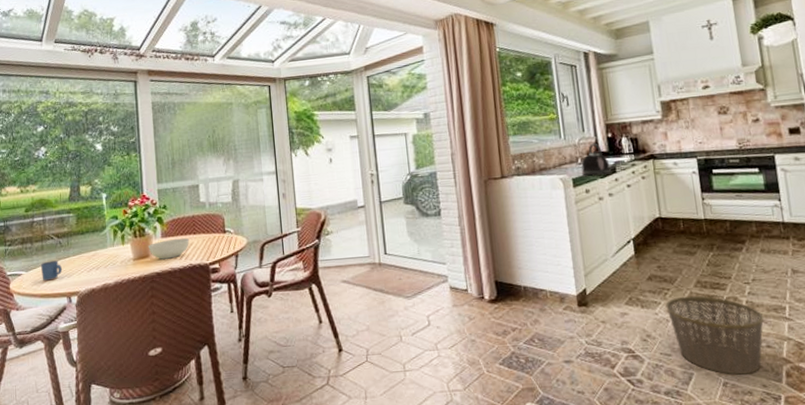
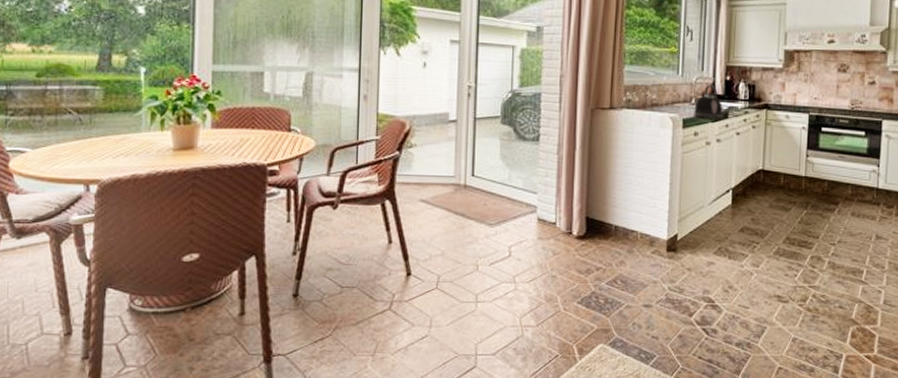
mug: present [40,260,62,281] -> none [51,140,80,163]
bowl: present [148,238,190,260] -> none [193,131,246,154]
basket: present [665,295,764,375] -> none [752,251,842,332]

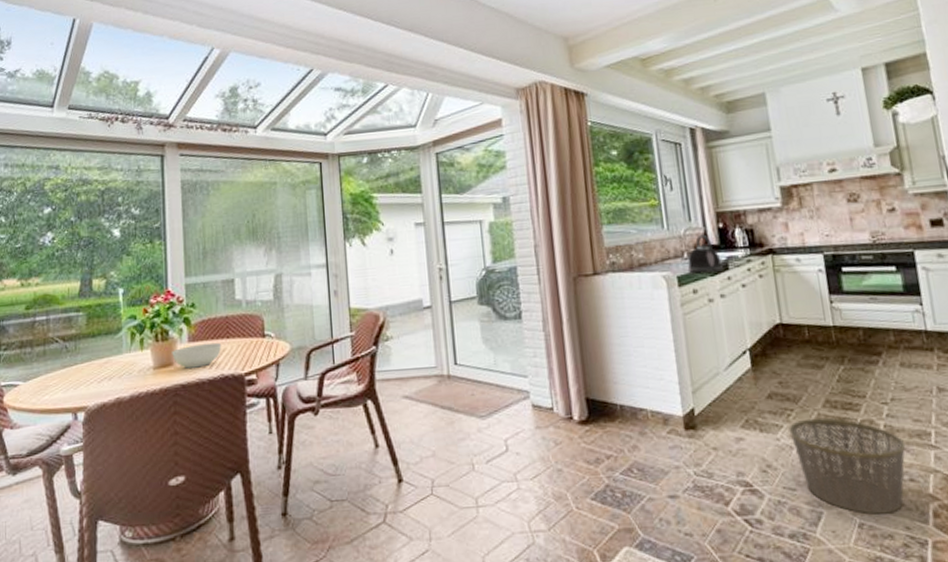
bowl: none [193,131,246,154] -> present [172,342,222,369]
basket: none [752,251,842,332] -> present [788,417,906,515]

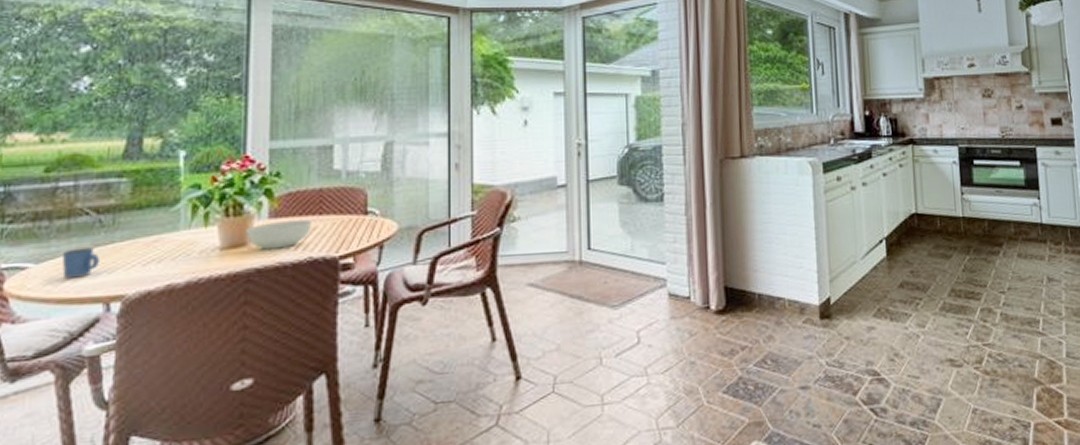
mug: none [41,368,67,393] -> present [61,247,99,279]
kettle: present [688,234,723,273] -> none [834,121,866,160]
basket: present [788,417,906,515] -> none [917,306,1018,400]

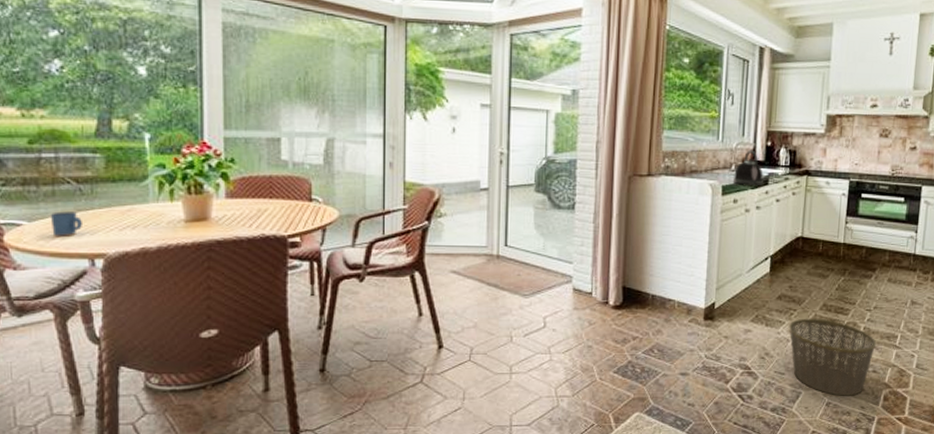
bowl: present [246,219,313,250] -> none [206,201,264,225]
kettle: none [834,121,866,160] -> present [734,150,763,186]
basket: none [917,306,1018,400] -> present [789,318,877,396]

